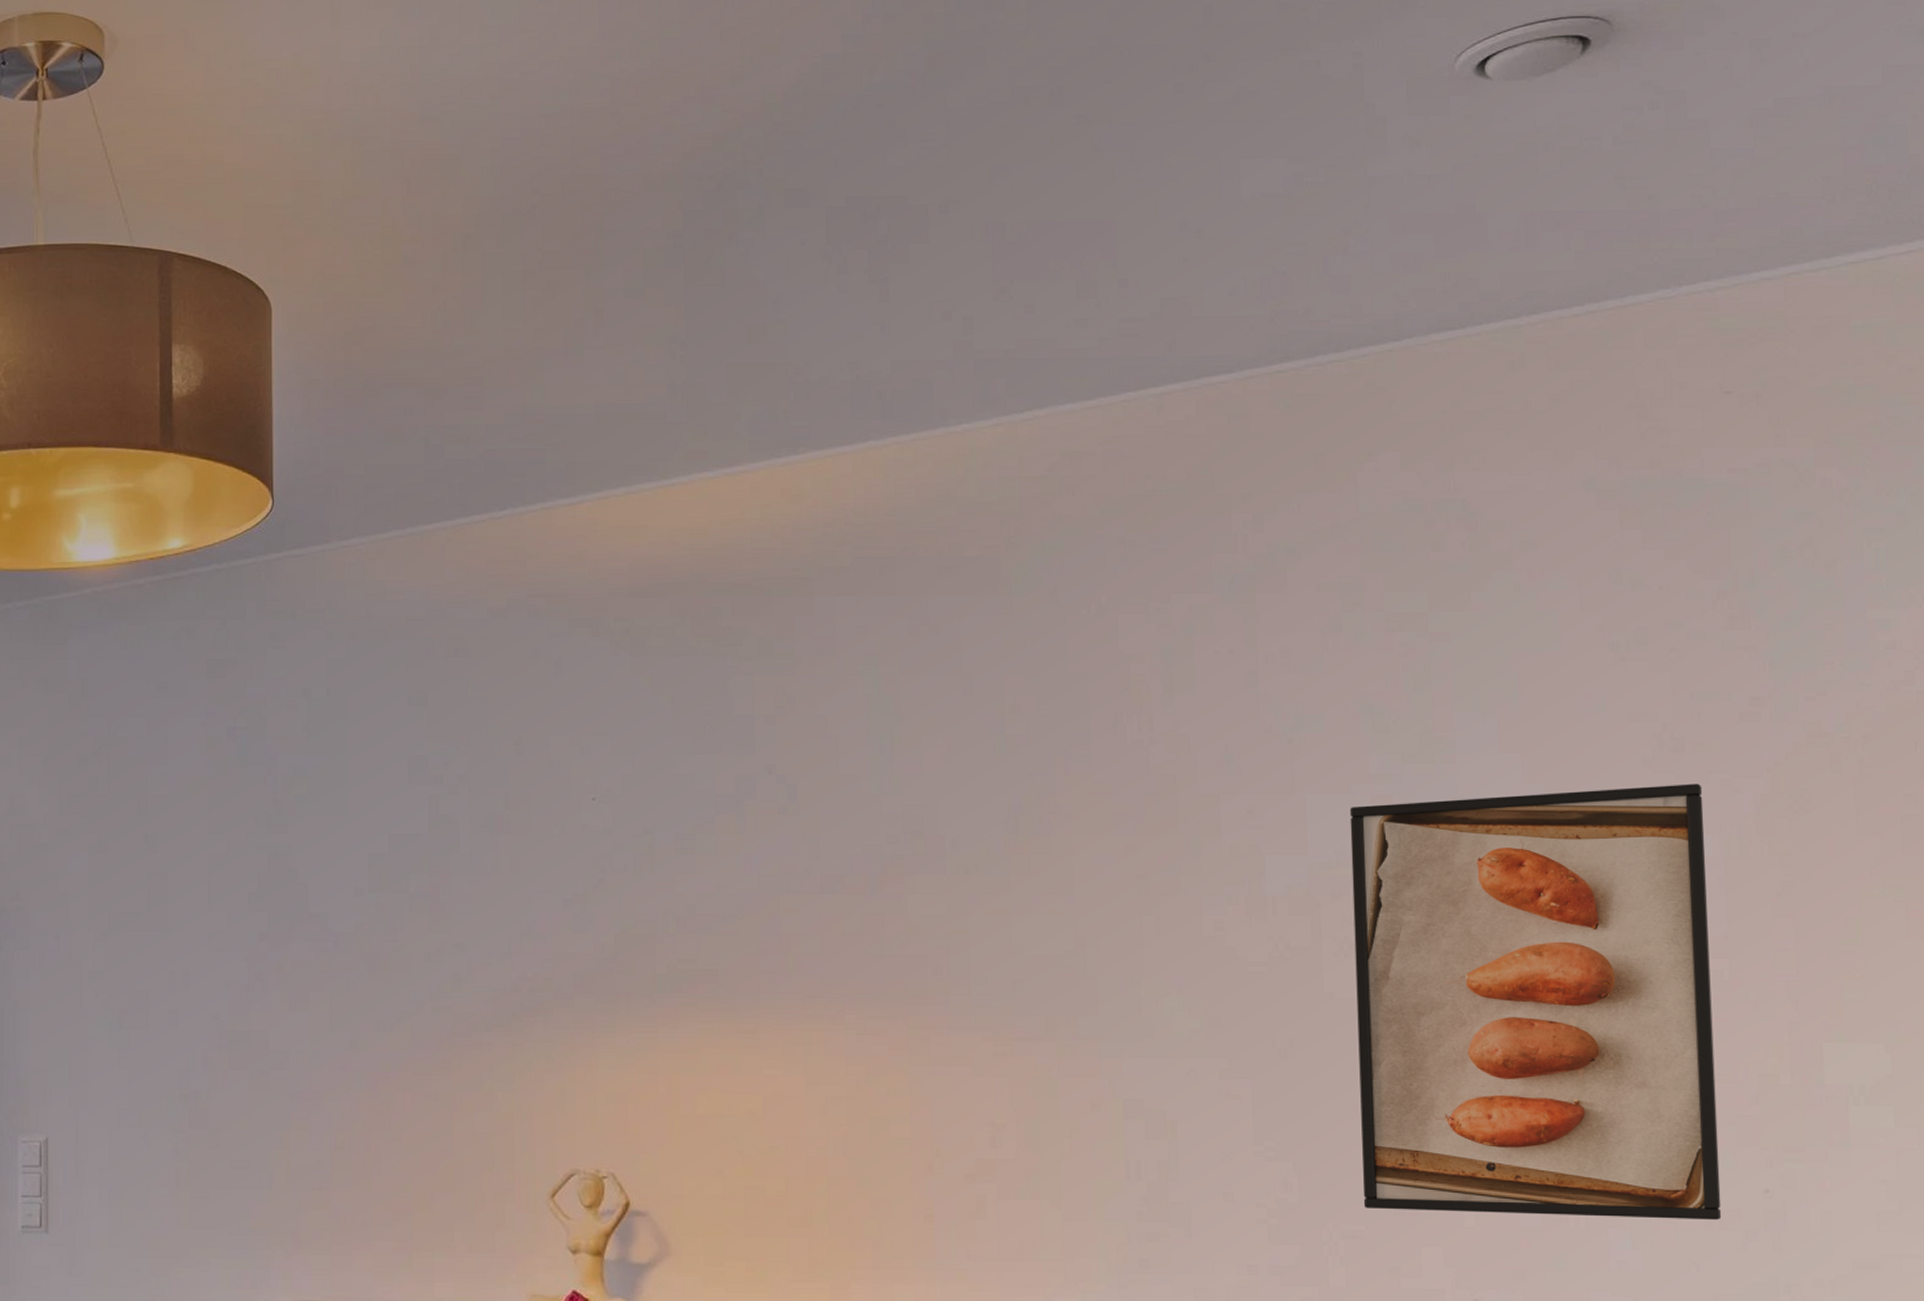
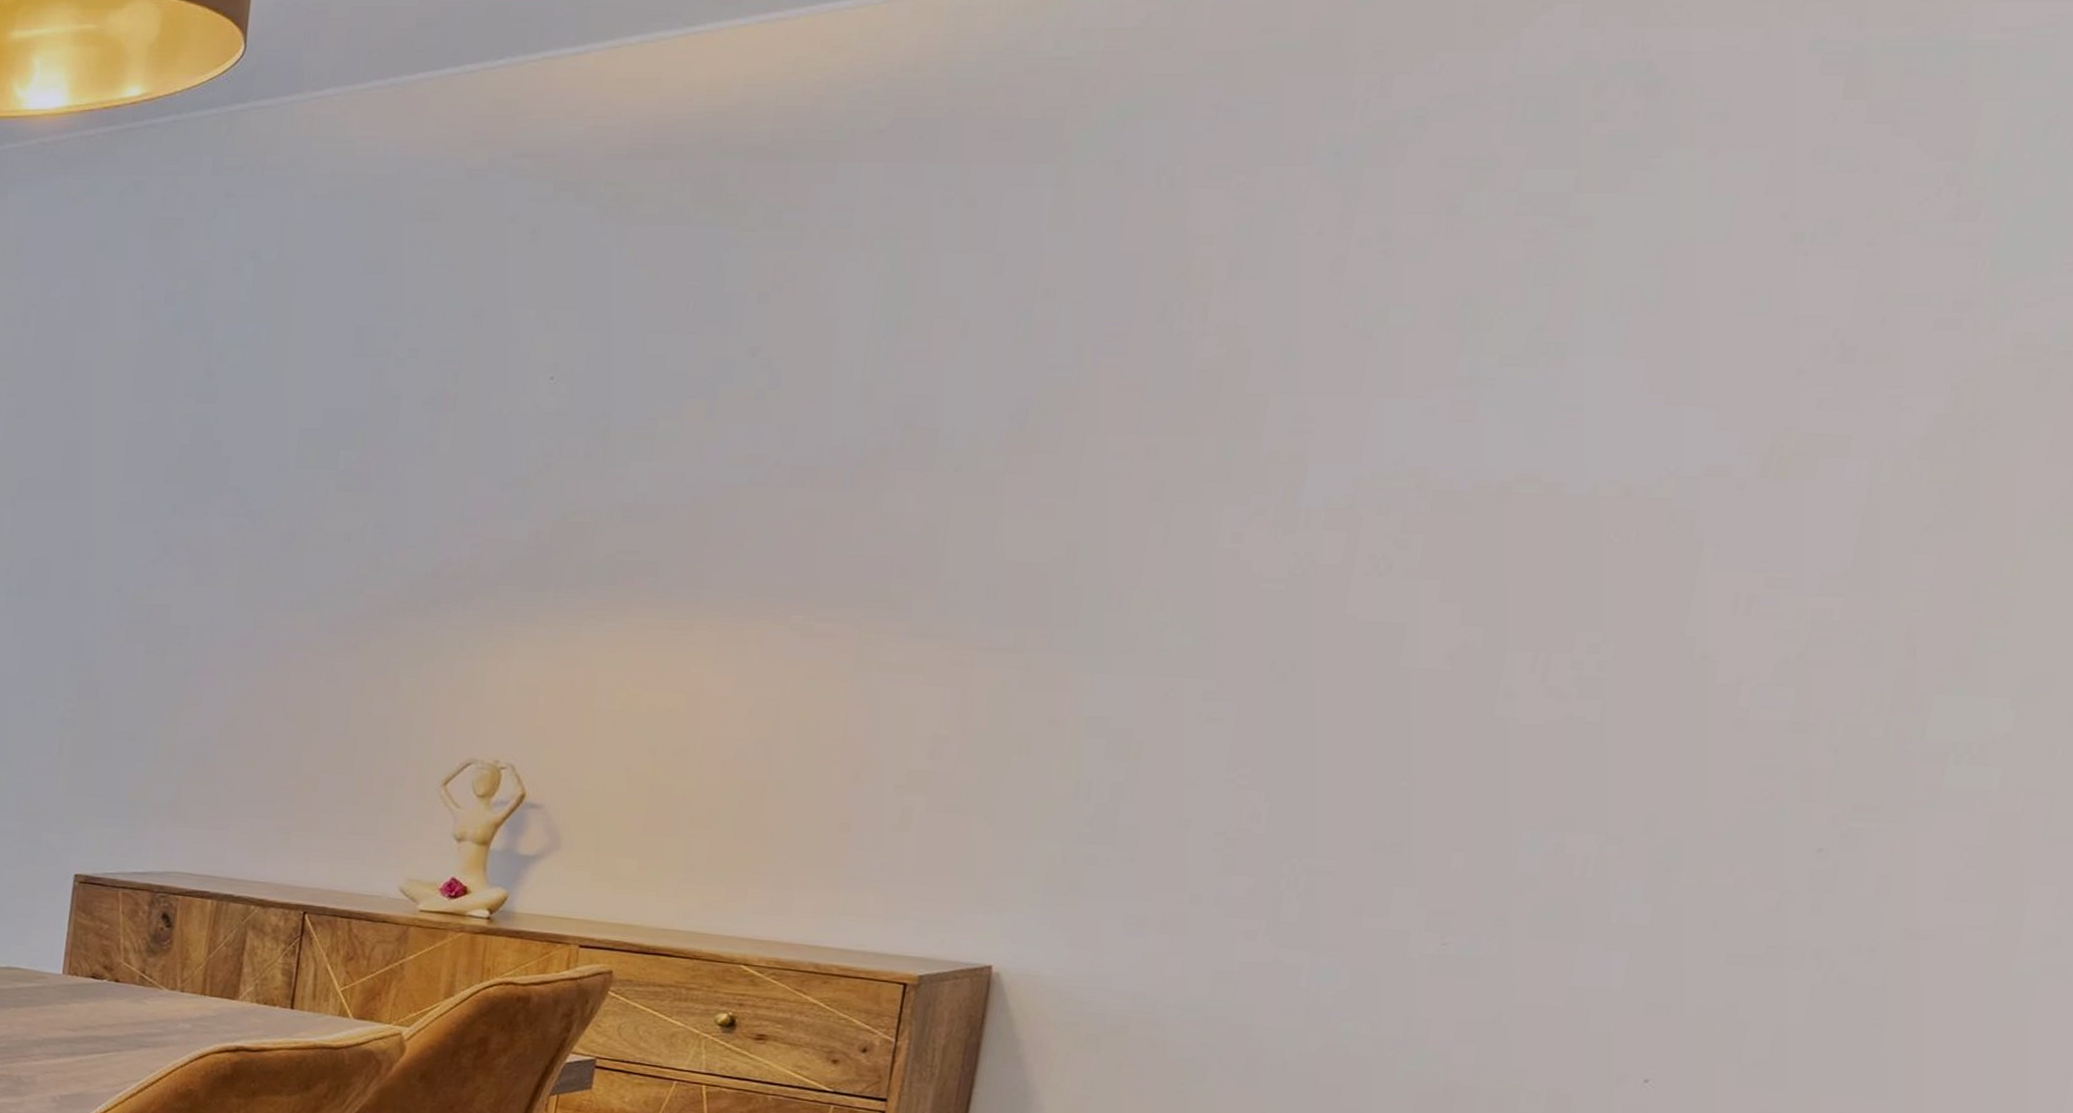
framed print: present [1349,784,1722,1220] -> none [1338,399,1865,877]

